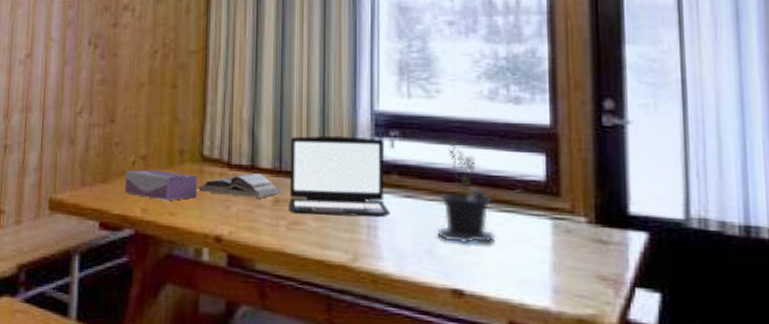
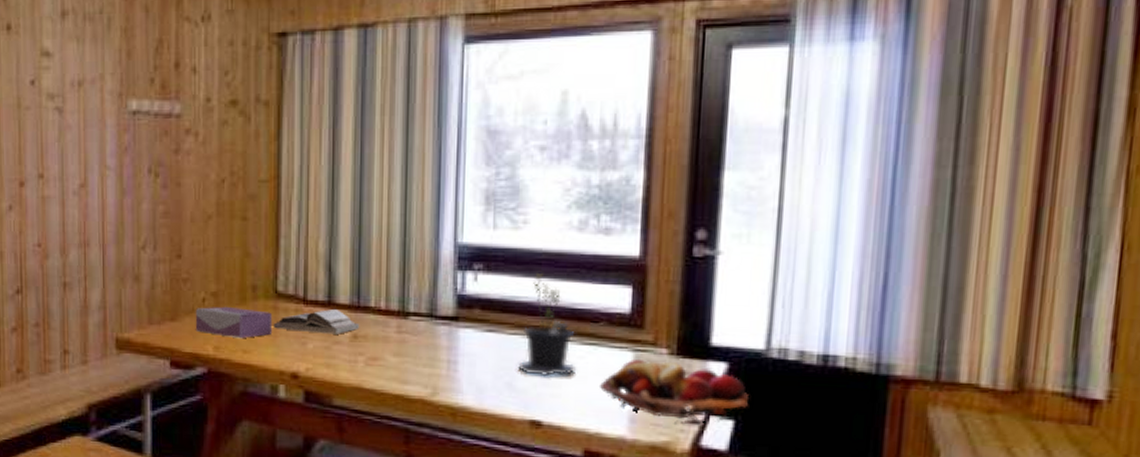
laptop: present [289,135,391,218] -> none [367,269,472,352]
fruit basket: none [519,226,673,298] -> present [598,358,748,426]

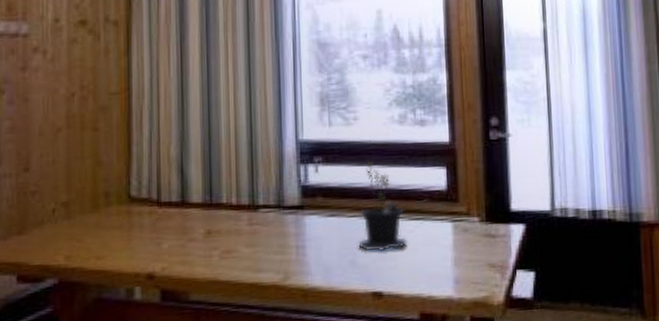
tissue box: present [195,306,273,339] -> none [44,215,127,246]
book: present [274,309,360,334] -> none [128,209,214,233]
fruit basket: present [598,358,748,426] -> none [427,227,543,281]

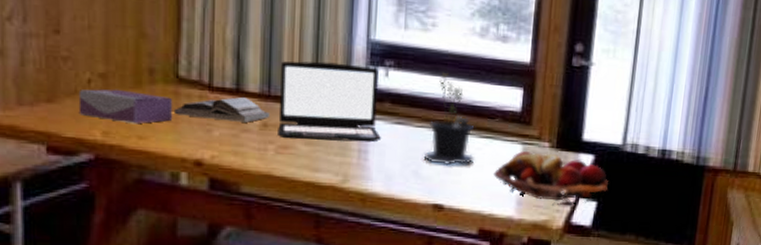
tissue box: none [44,215,127,246] -> present [78,89,173,124]
book: none [128,209,214,233] -> present [175,97,271,123]
laptop: none [219,165,318,244] -> present [278,61,382,143]
fruit basket: none [427,227,543,281] -> present [493,150,608,206]

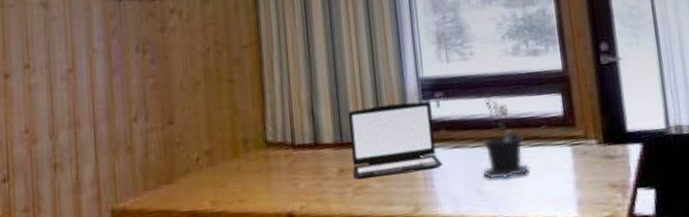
tissue box: present [78,89,173,124] -> none [190,161,266,190]
book: present [175,97,271,123] -> none [267,149,345,176]
fruit basket: present [493,150,608,206] -> none [549,149,662,200]

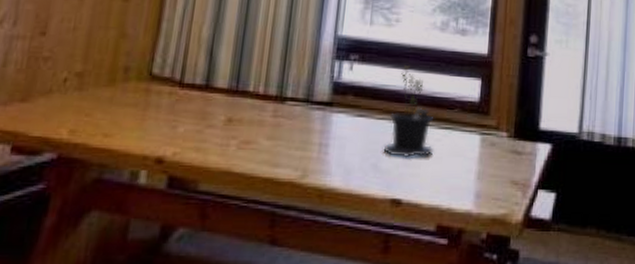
laptop: present [347,101,444,180] -> none [241,57,344,136]

